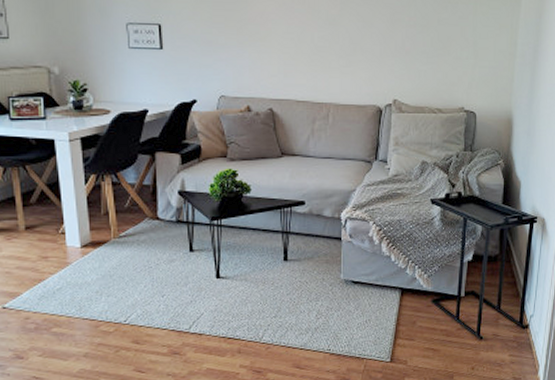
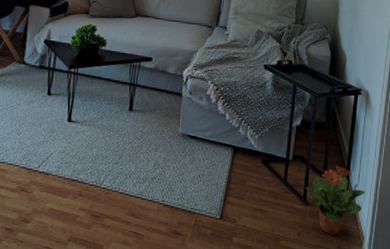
potted plant: none [479,298,542,366] -> present [306,165,366,235]

